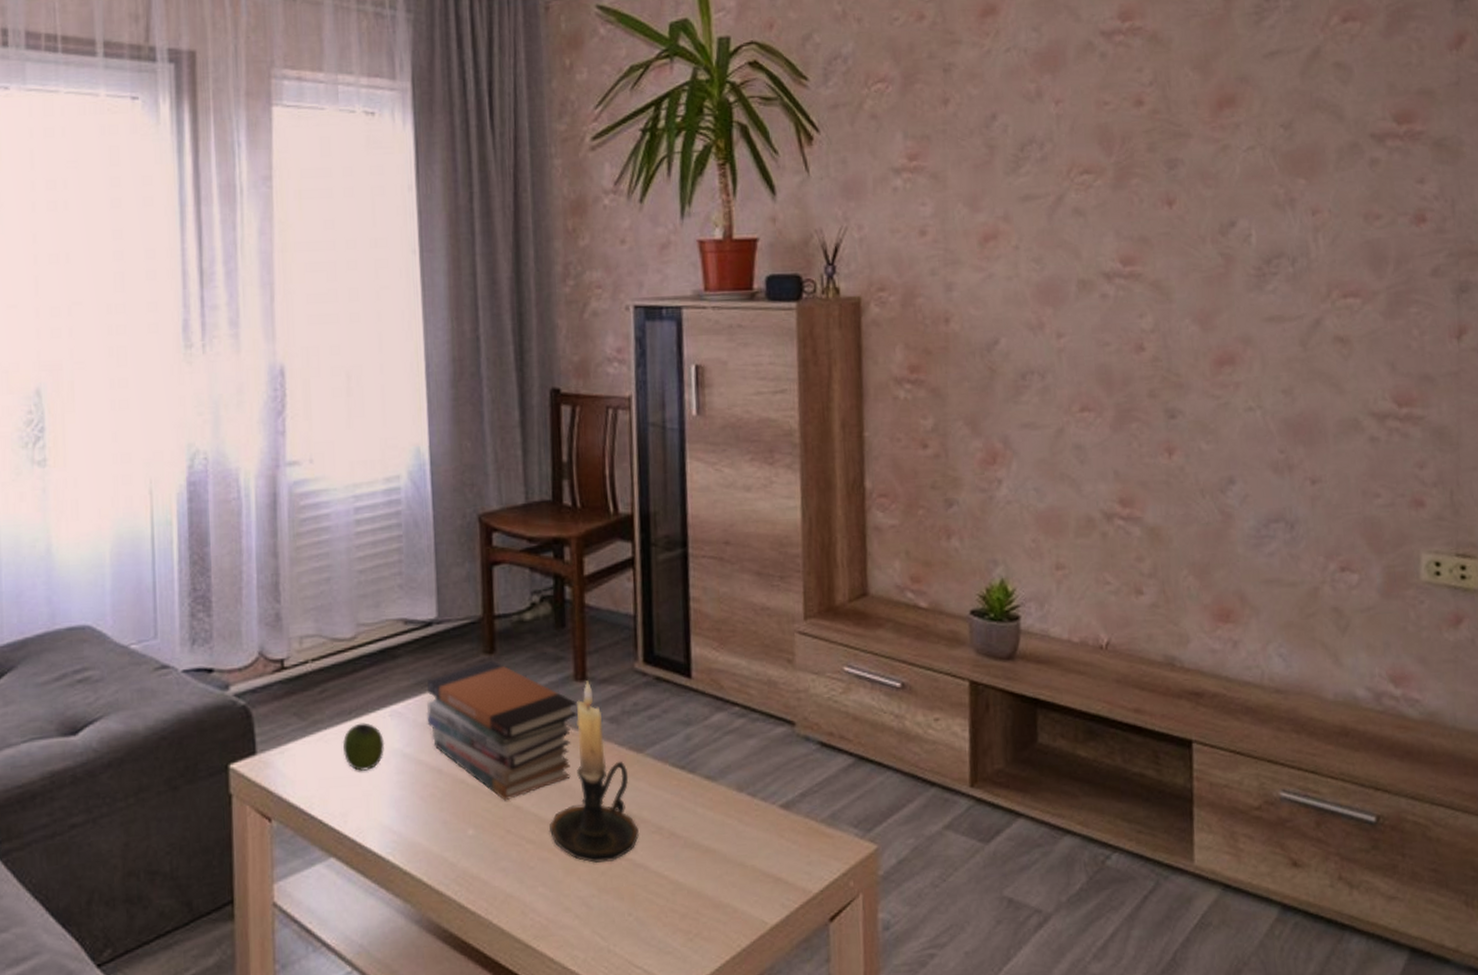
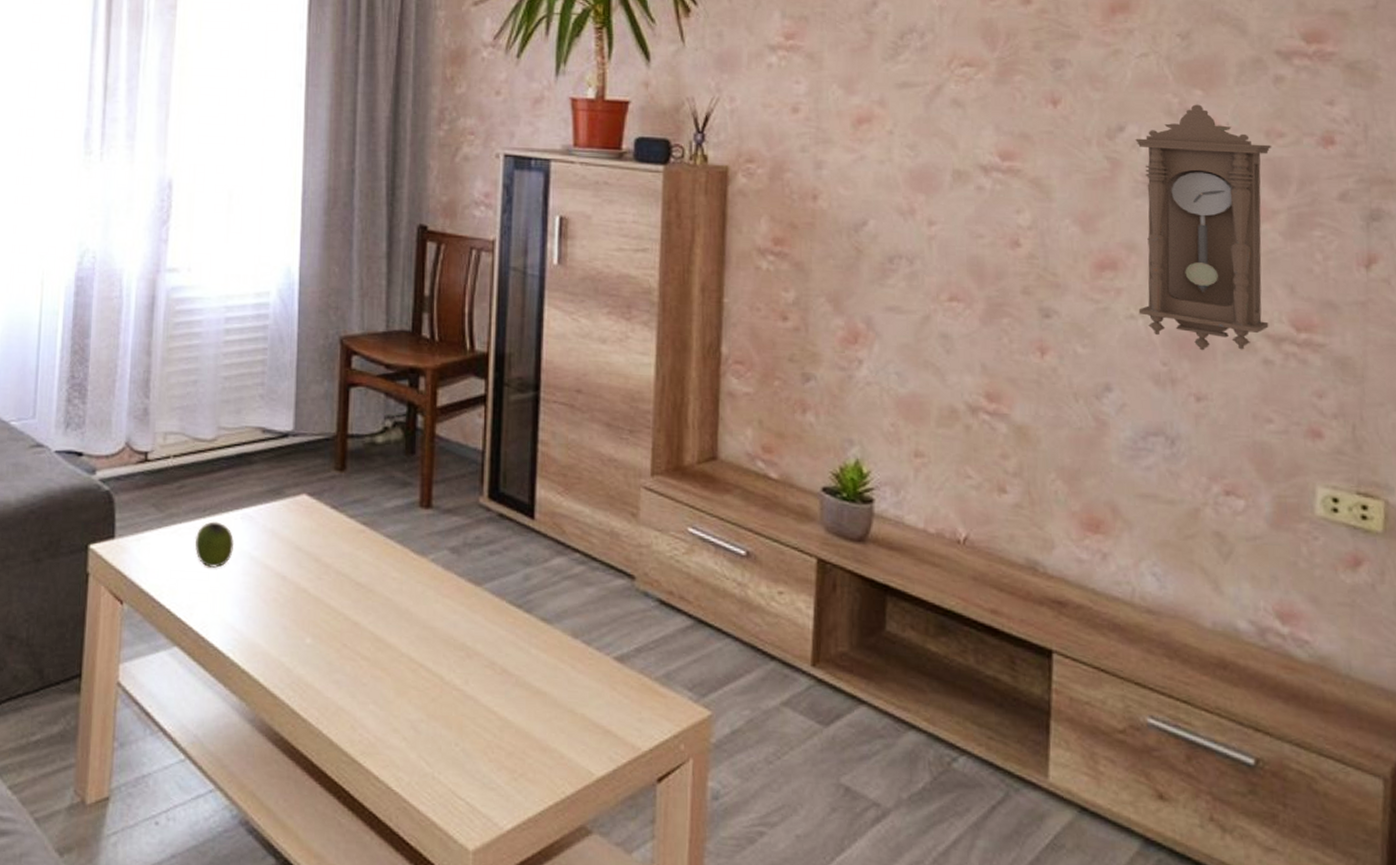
book stack: present [426,659,578,801] -> none [276,476,420,615]
candle holder: present [549,680,640,863] -> none [383,508,473,689]
pendulum clock: none [1246,193,1374,435] -> present [1135,104,1272,351]

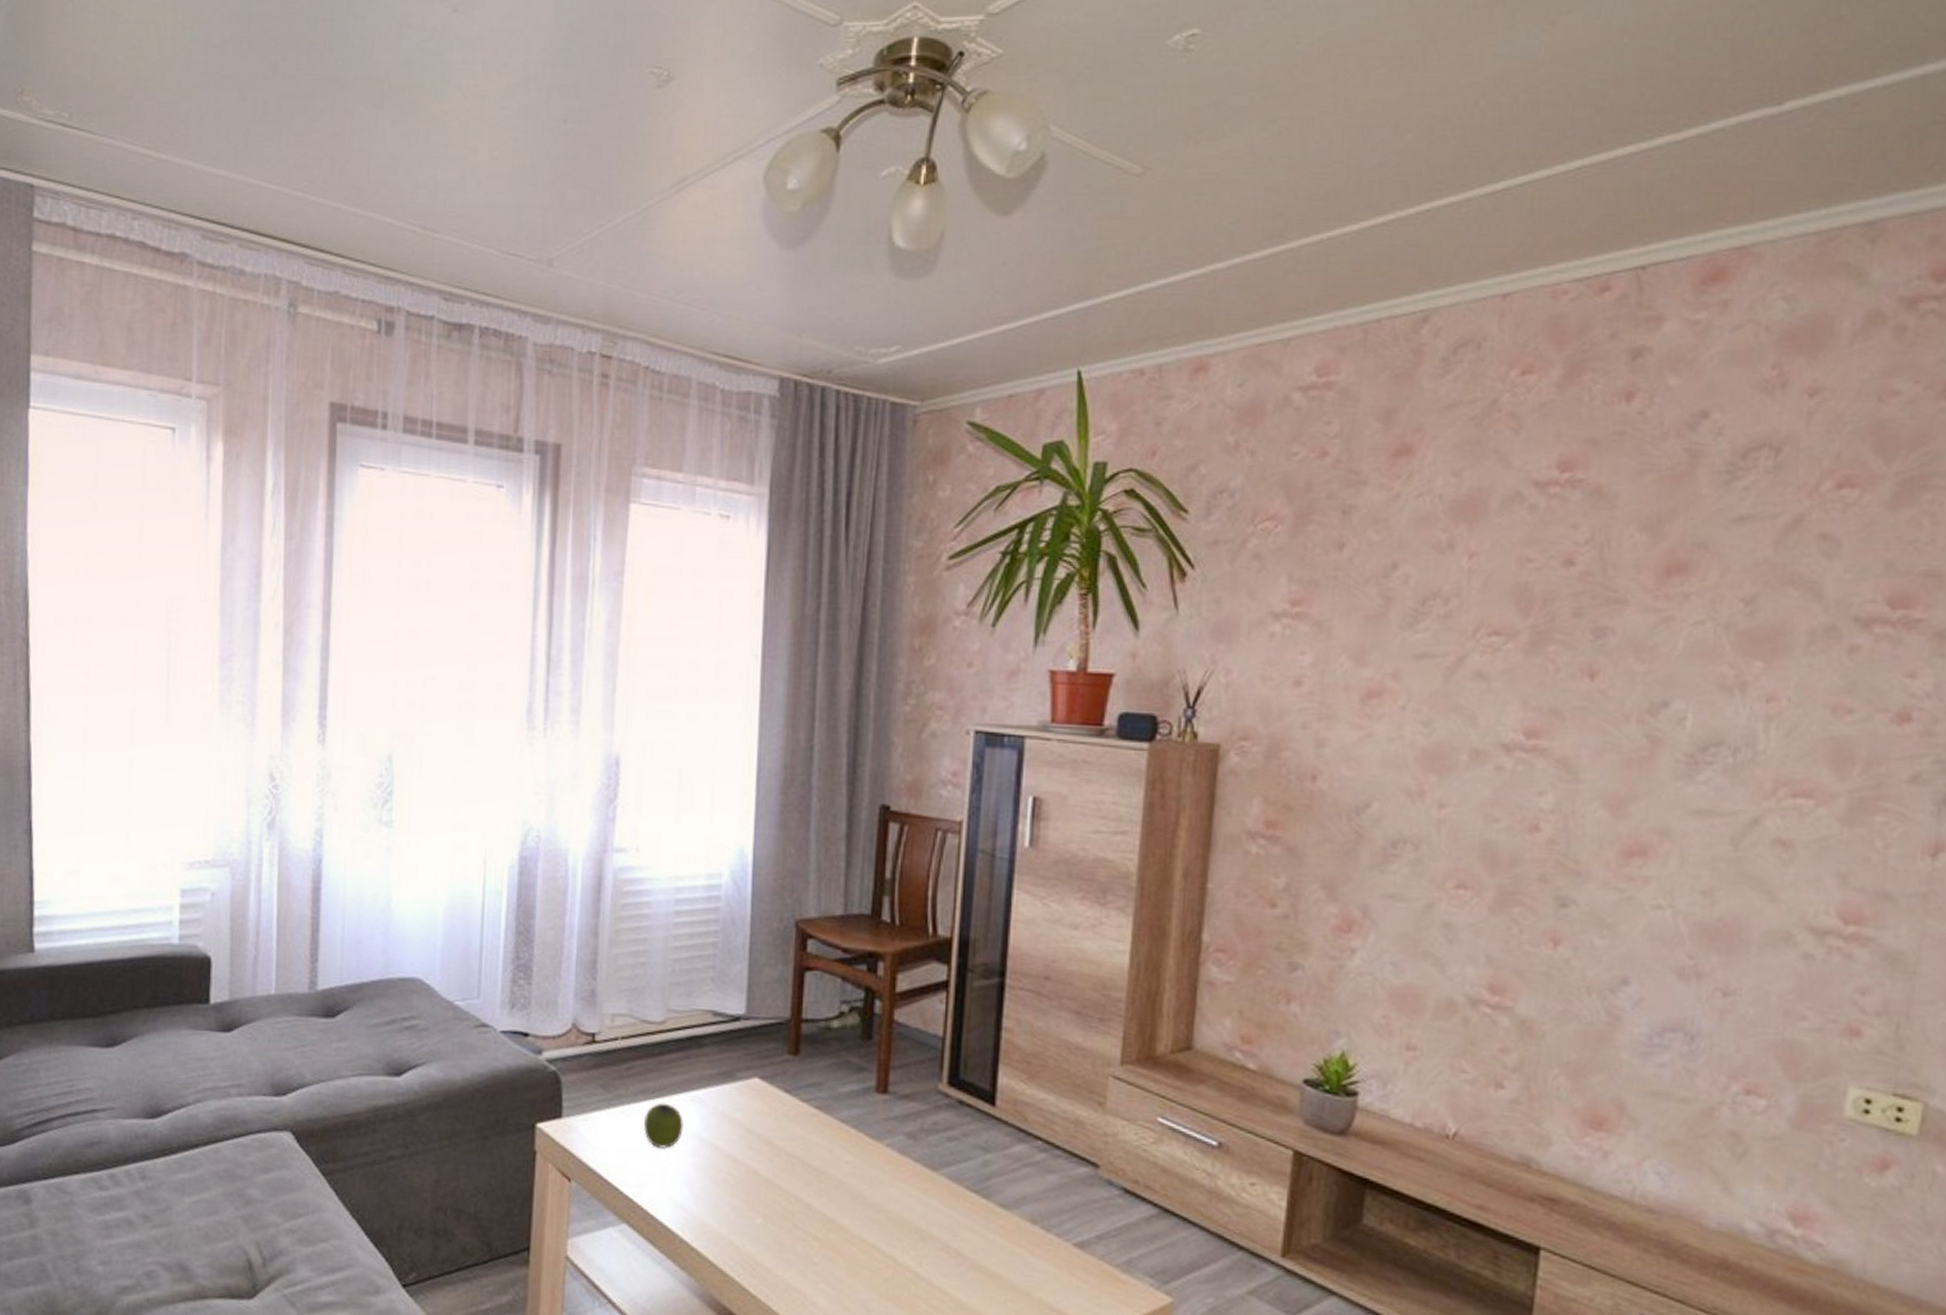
pendulum clock: present [1135,104,1272,351] -> none [1667,677,1838,944]

